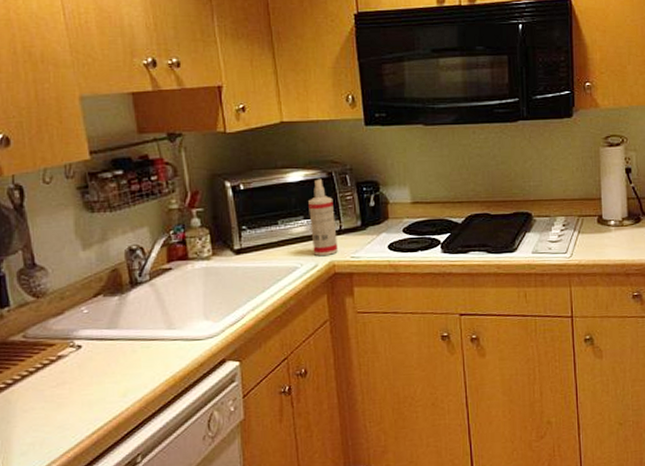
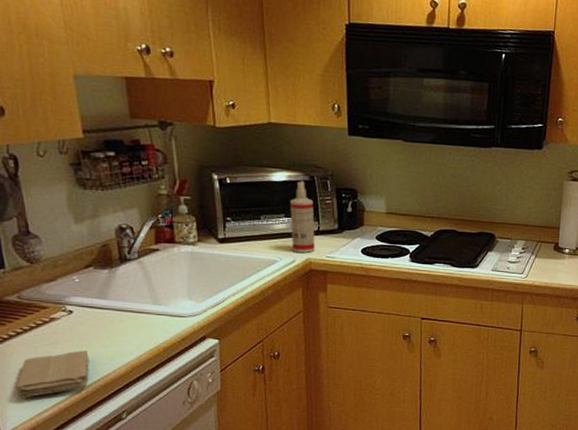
washcloth: none [20,388,100,450] -> present [15,350,89,398]

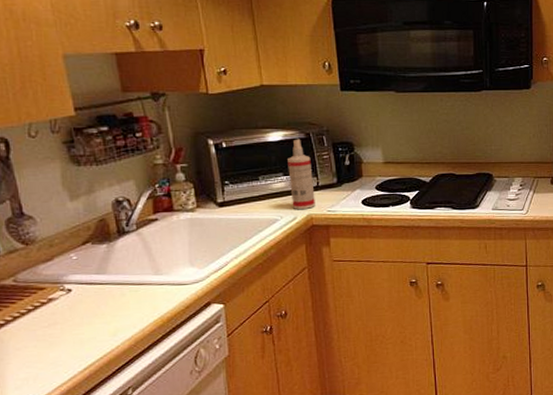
washcloth: present [15,350,89,398] -> none [14,328,91,385]

